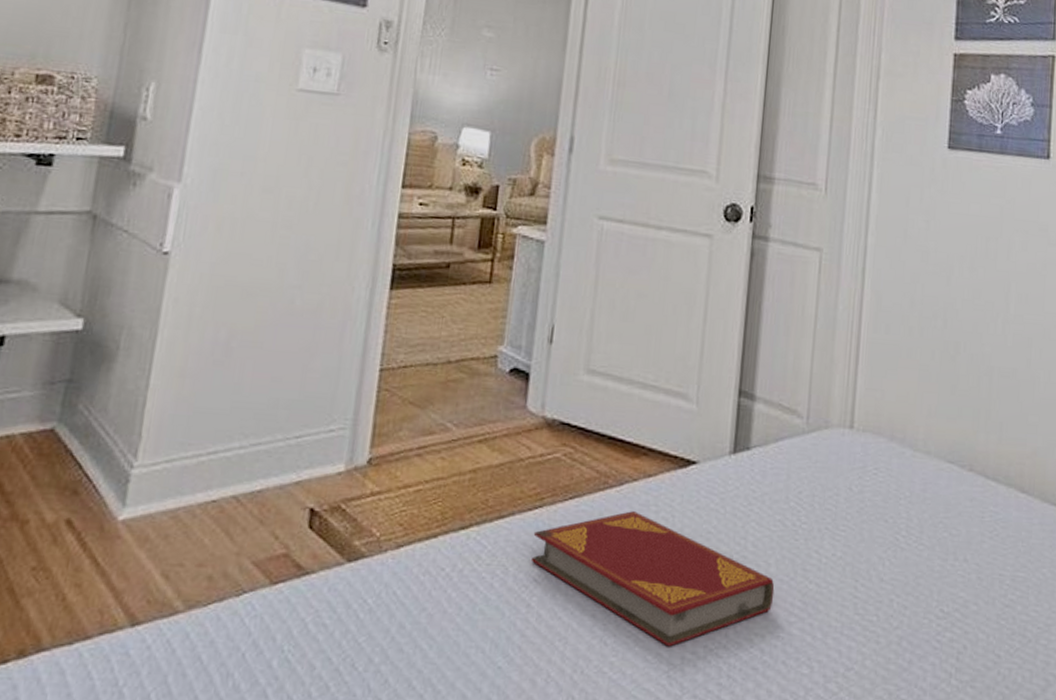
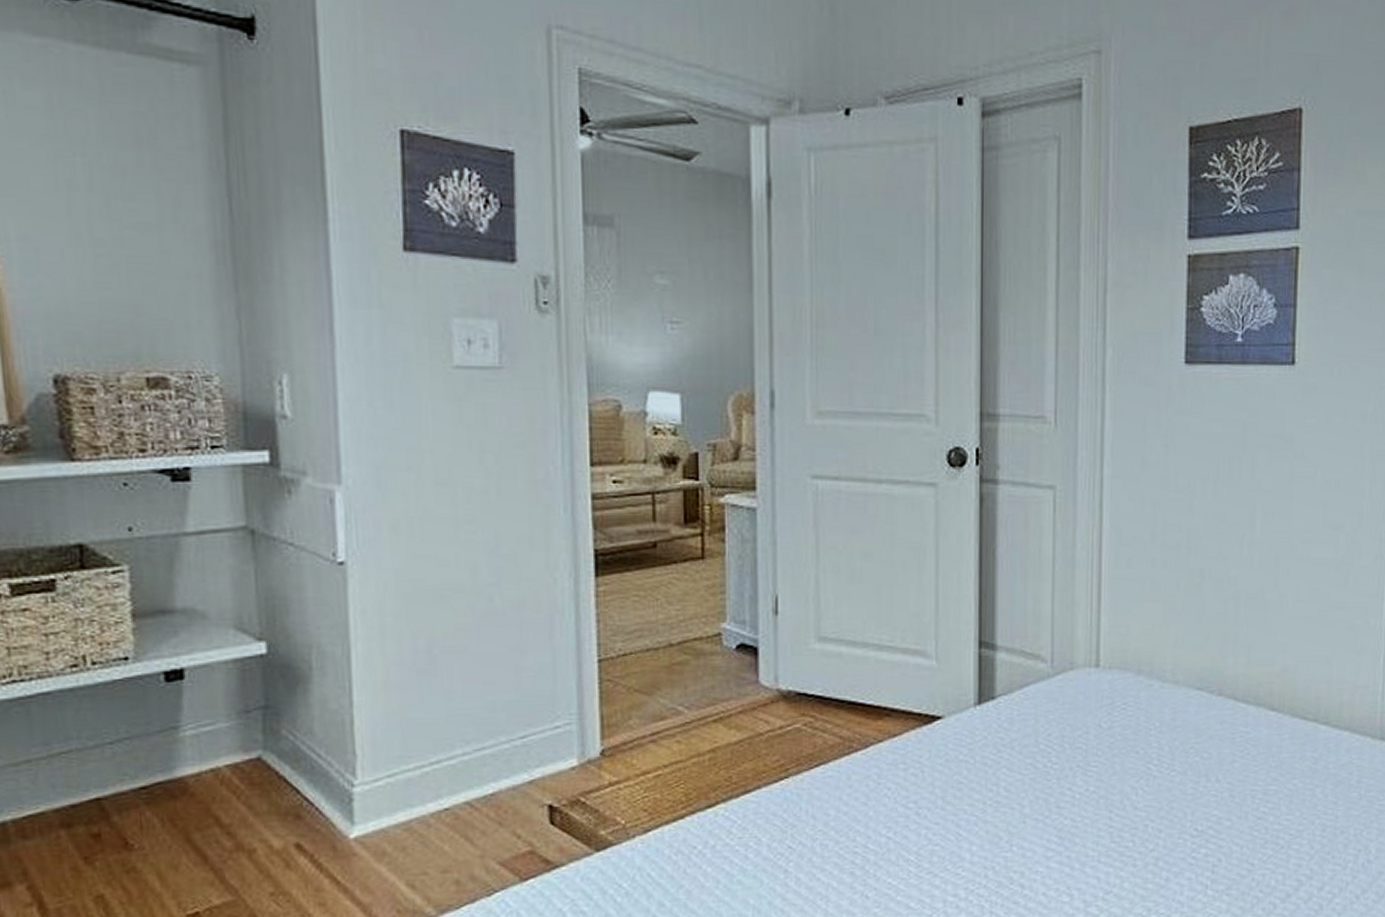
hardback book: present [530,511,775,647] -> none [782,771,1030,893]

